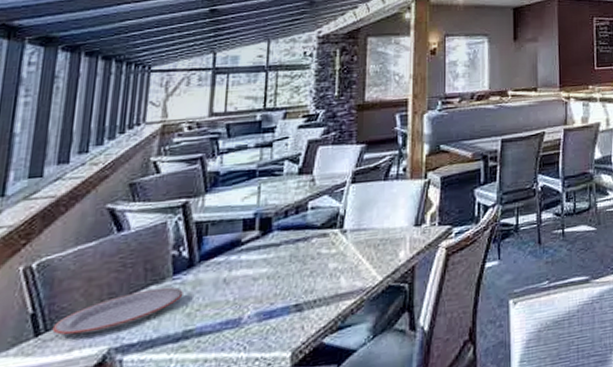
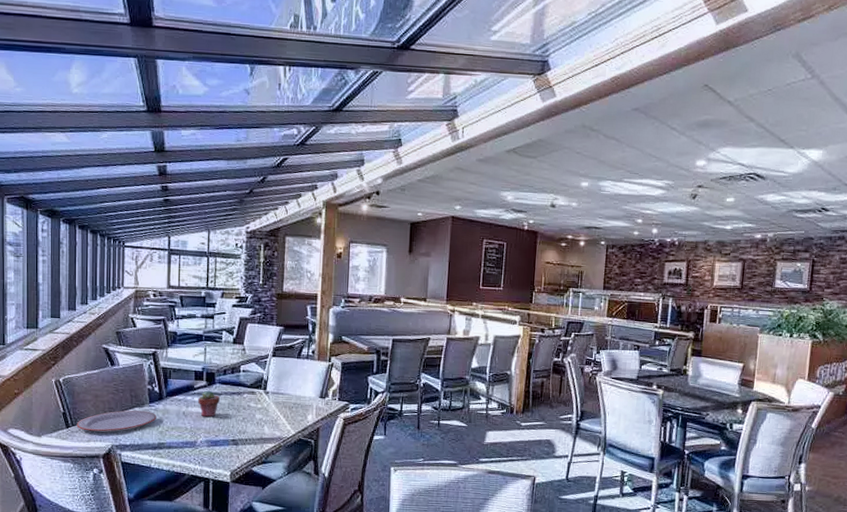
potted succulent: none [245,241,278,281] -> present [197,390,220,418]

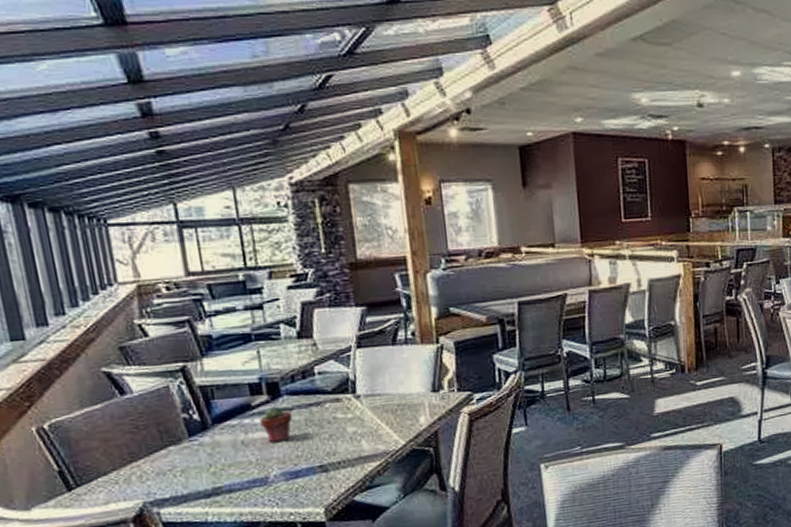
plate: present [76,410,157,433] -> none [82,448,204,490]

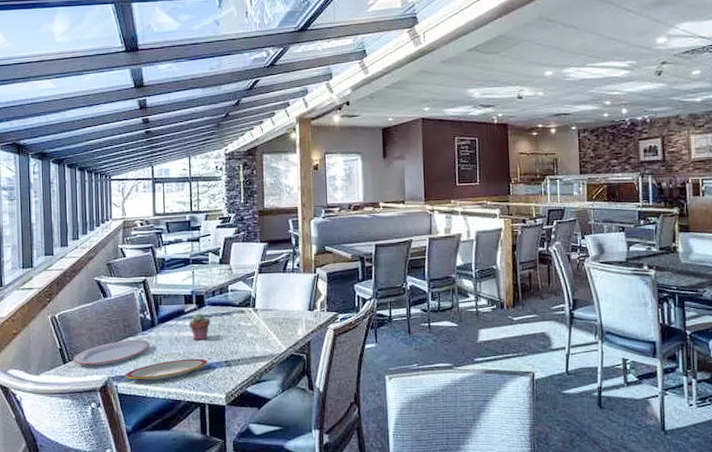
plate: none [82,448,204,490] -> present [73,339,150,366]
plate: none [170,465,294,502] -> present [125,358,207,381]

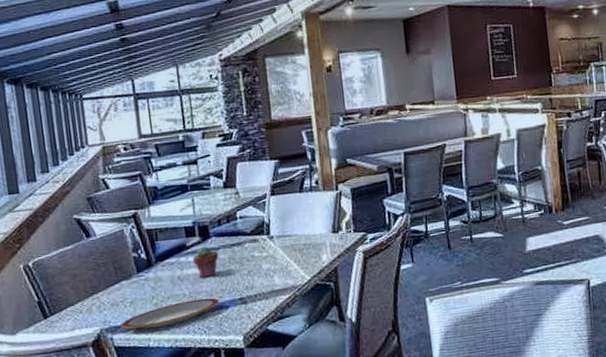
plate: present [73,339,150,366] -> none [55,282,148,318]

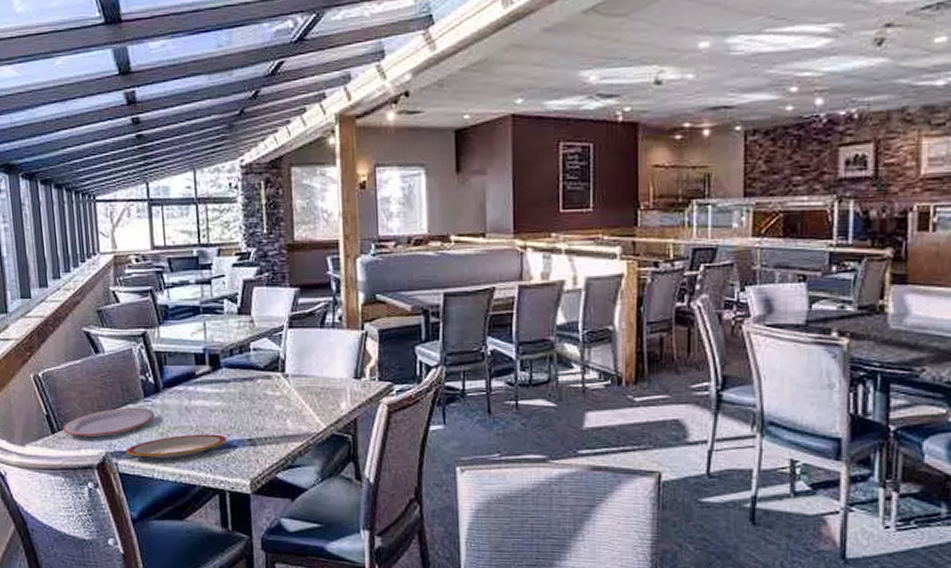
plate: none [55,282,148,318] -> present [63,407,155,438]
potted succulent: present [192,246,218,278] -> none [201,377,228,412]

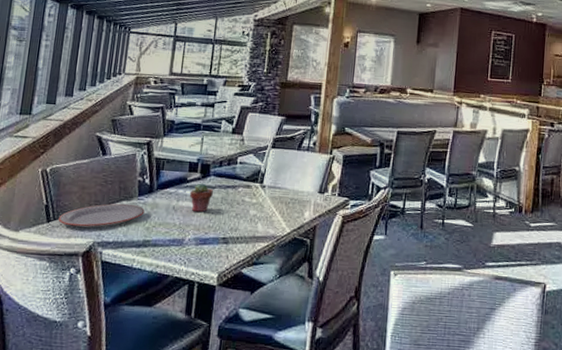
plate: present [126,434,226,459] -> none [112,230,204,251]
potted succulent: none [201,377,228,412] -> present [189,183,213,213]

